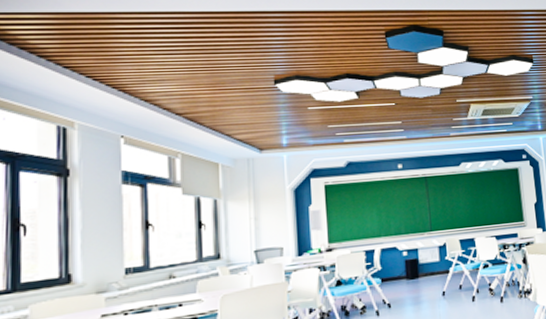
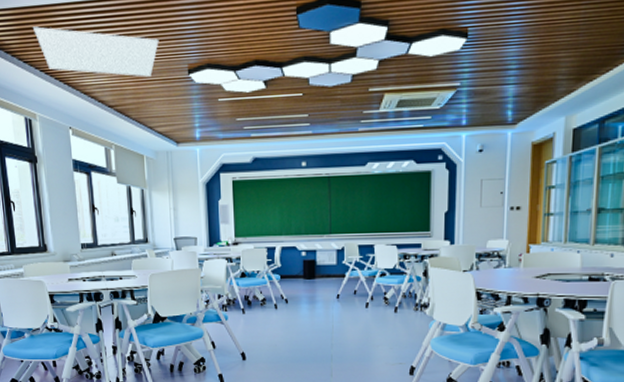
light panel: none [82,32,242,86] -> present [33,26,159,77]

